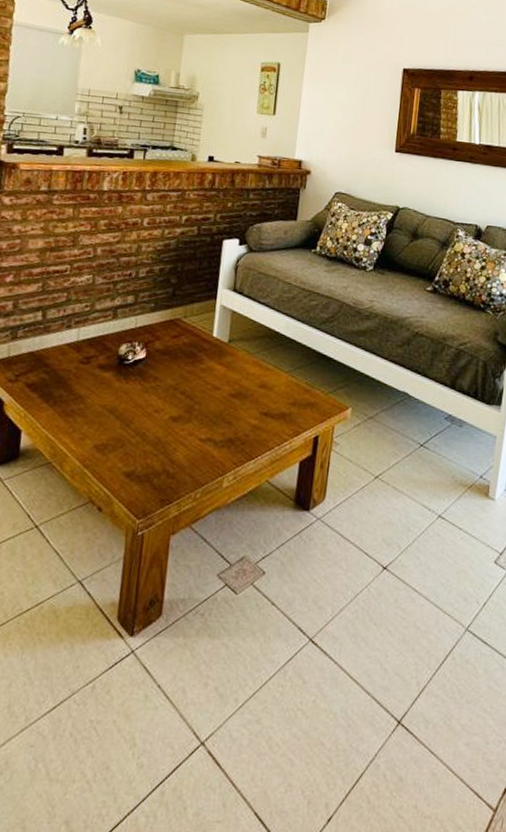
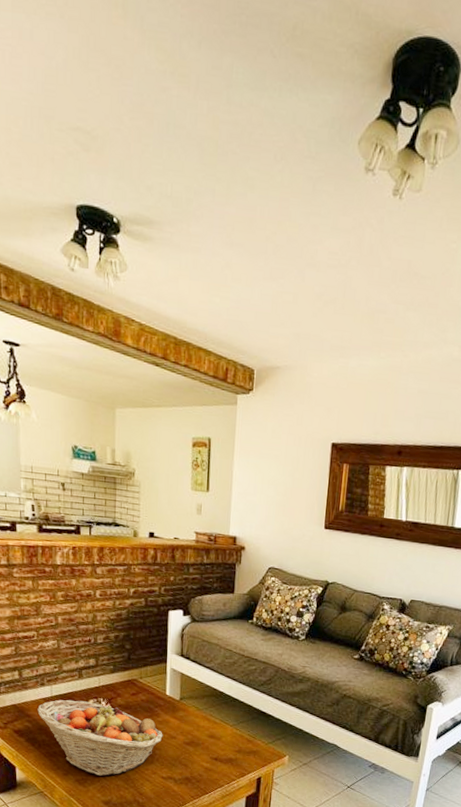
fruit basket: none [58,344,206,440] -> present [37,699,163,776]

